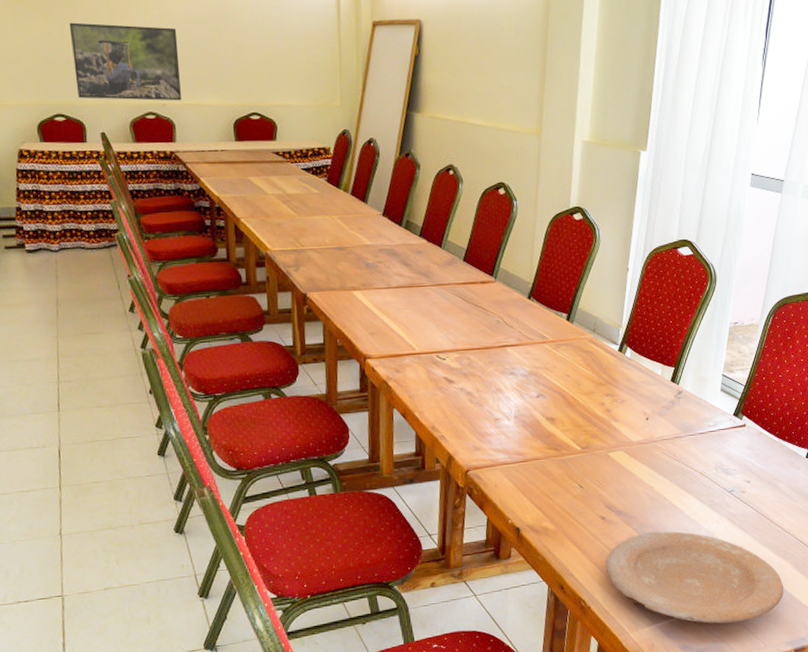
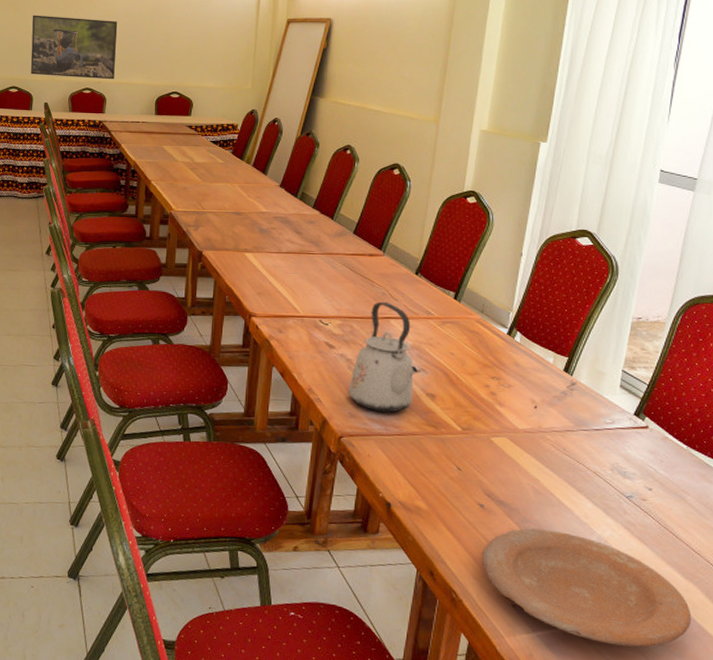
kettle: none [471,330,538,442] -> present [348,301,419,413]

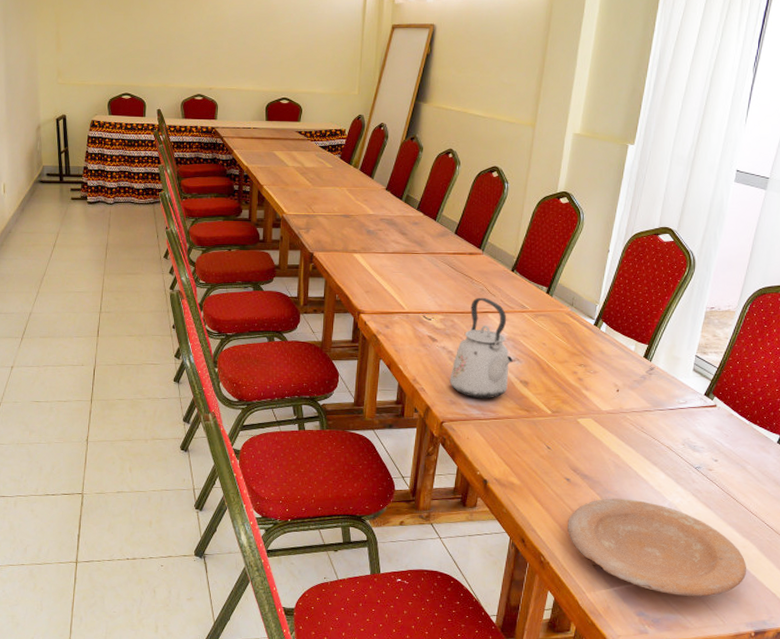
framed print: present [30,15,118,80] -> none [142,20,227,86]

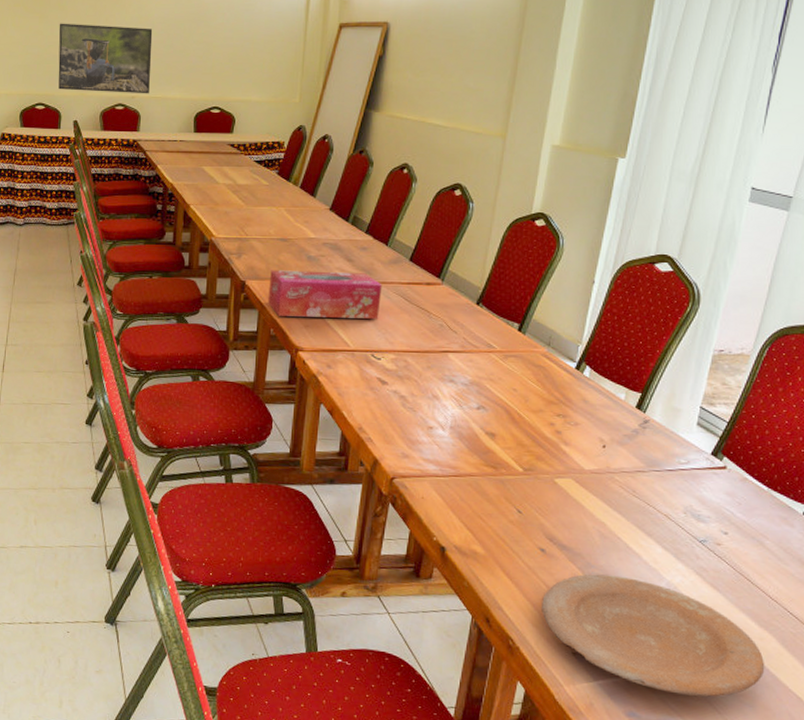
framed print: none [142,20,227,86] -> present [58,23,153,94]
tissue box: none [333,243,432,285] -> present [268,270,383,319]
kettle: present [449,297,514,399] -> none [401,334,479,453]

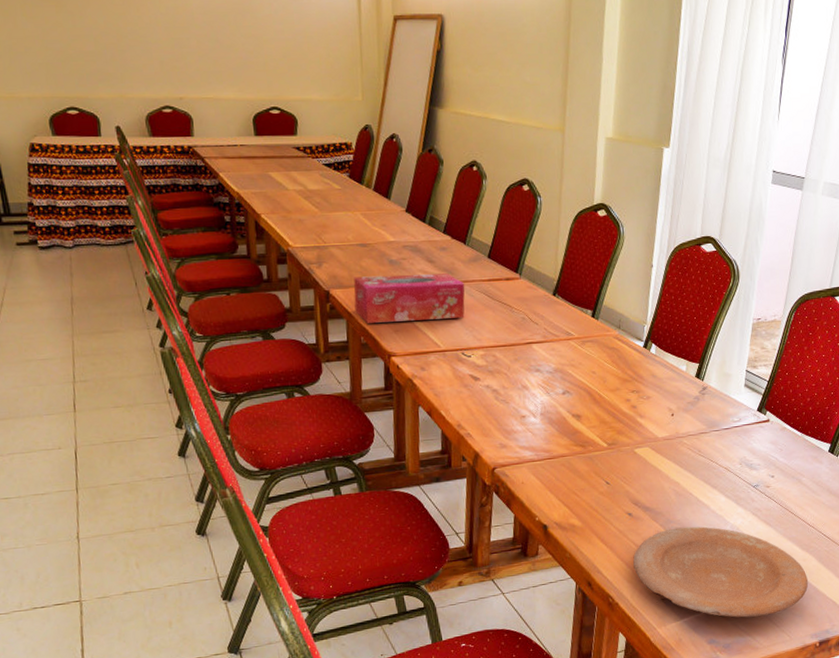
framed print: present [58,23,153,94] -> none [81,13,199,95]

